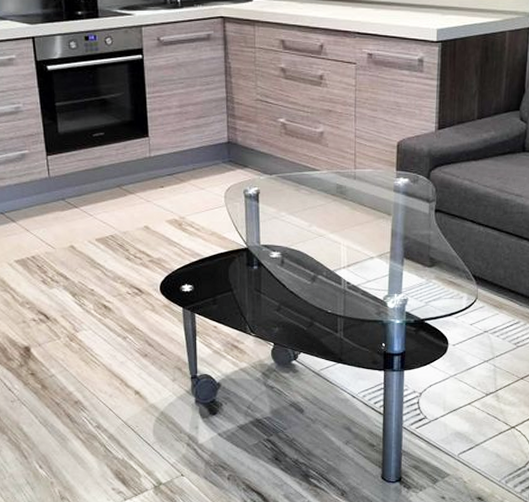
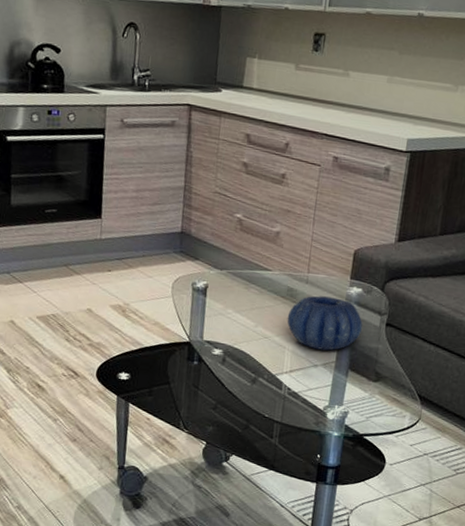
decorative bowl: none [339,190,412,242] -> present [287,296,363,351]

